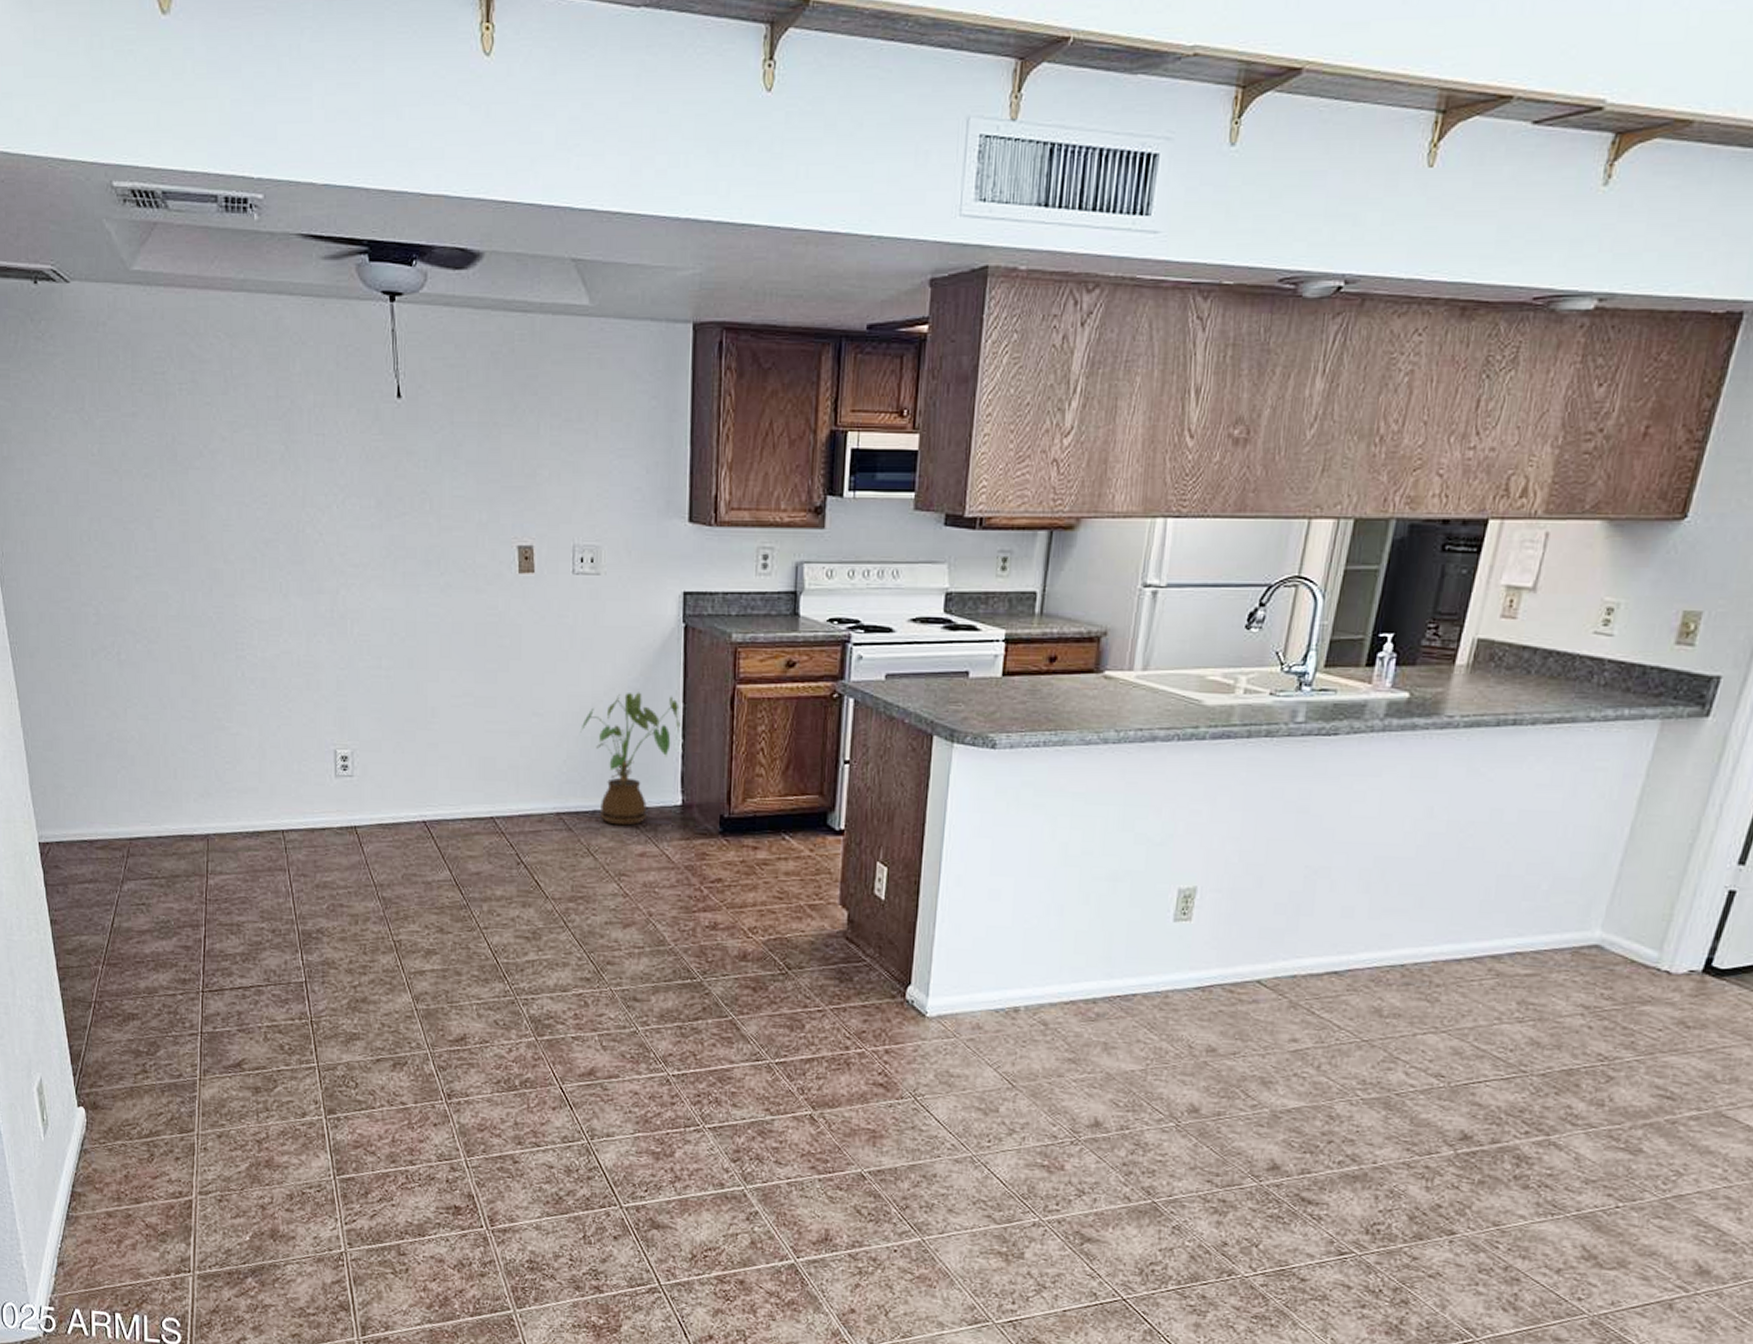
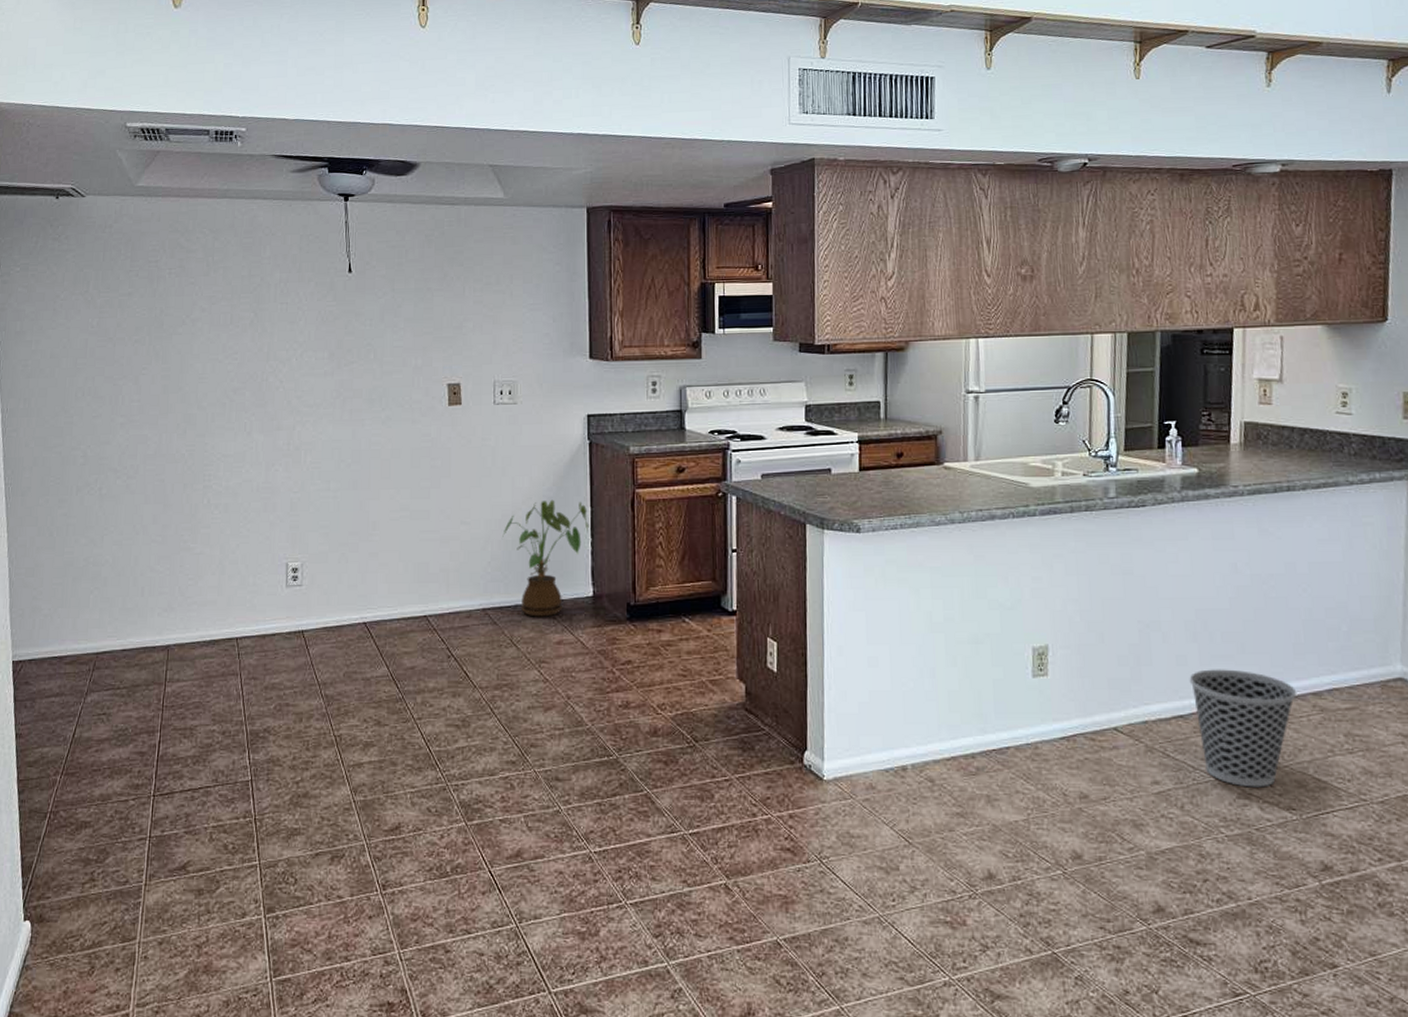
wastebasket: none [1352,923,1472,1052] -> present [1189,669,1296,788]

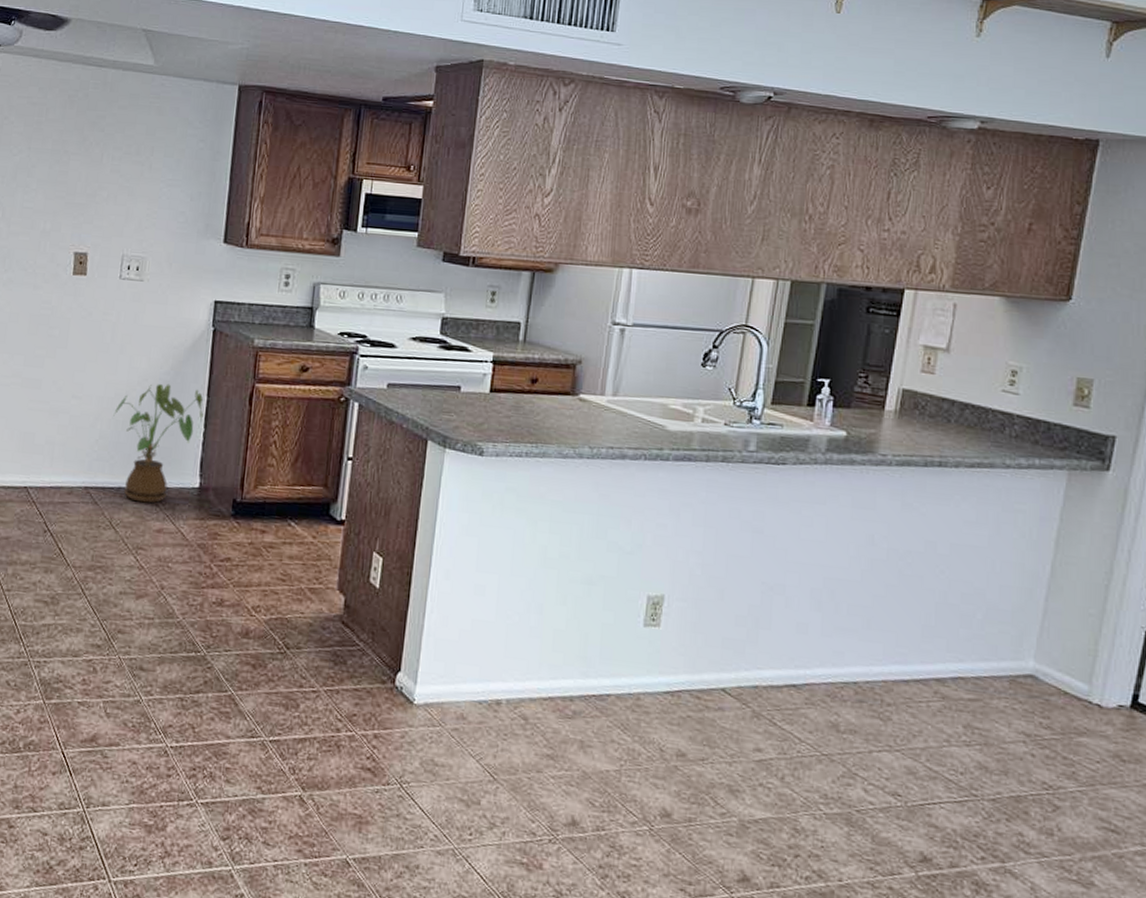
wastebasket: present [1189,669,1296,788] -> none [807,640,918,769]

